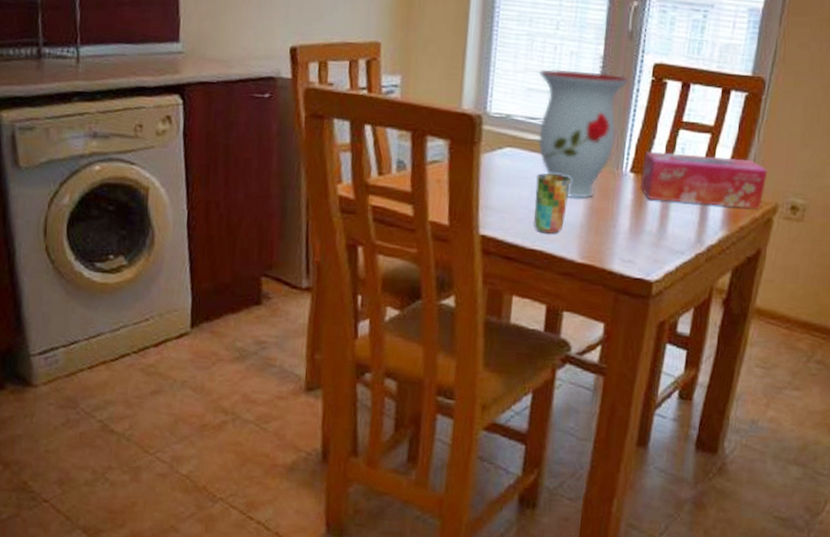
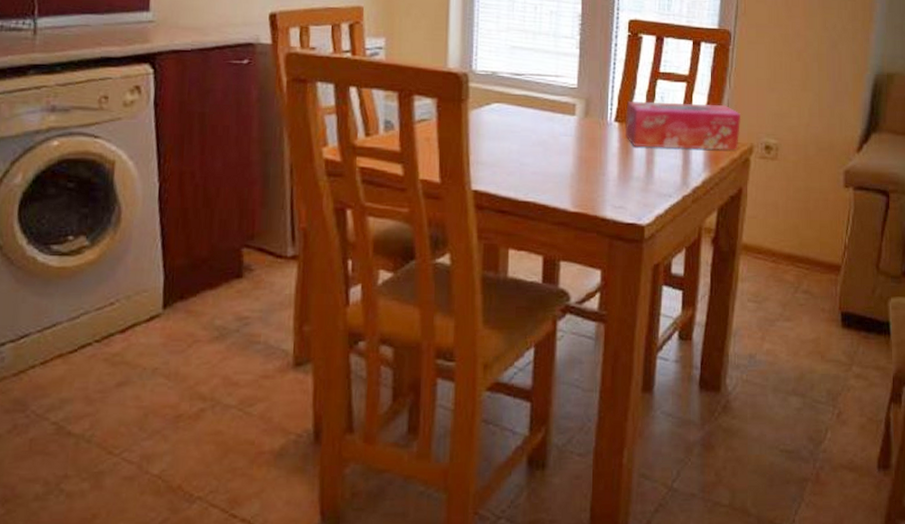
cup: present [534,173,571,234] -> none [525,127,558,185]
vase: present [538,69,630,199] -> none [522,27,608,149]

